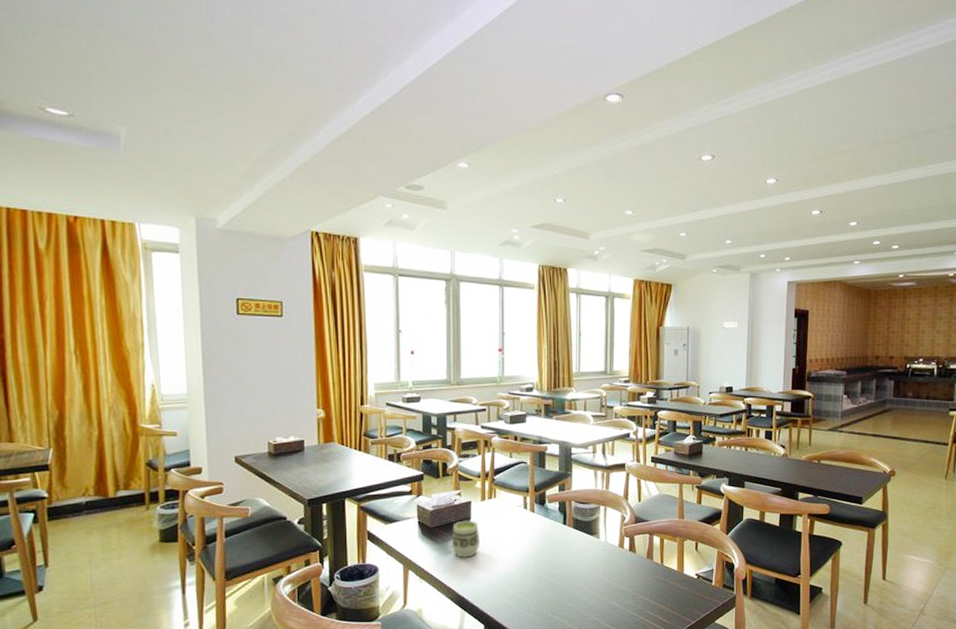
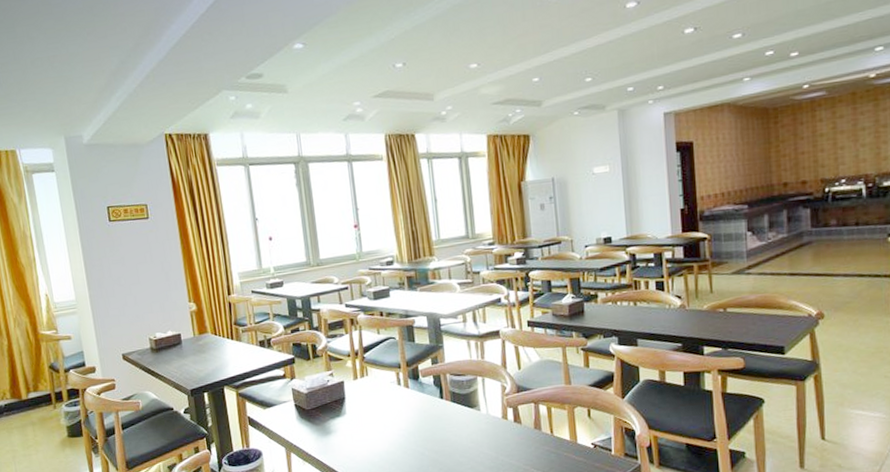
cup: present [451,520,481,558] -> none [328,400,358,438]

